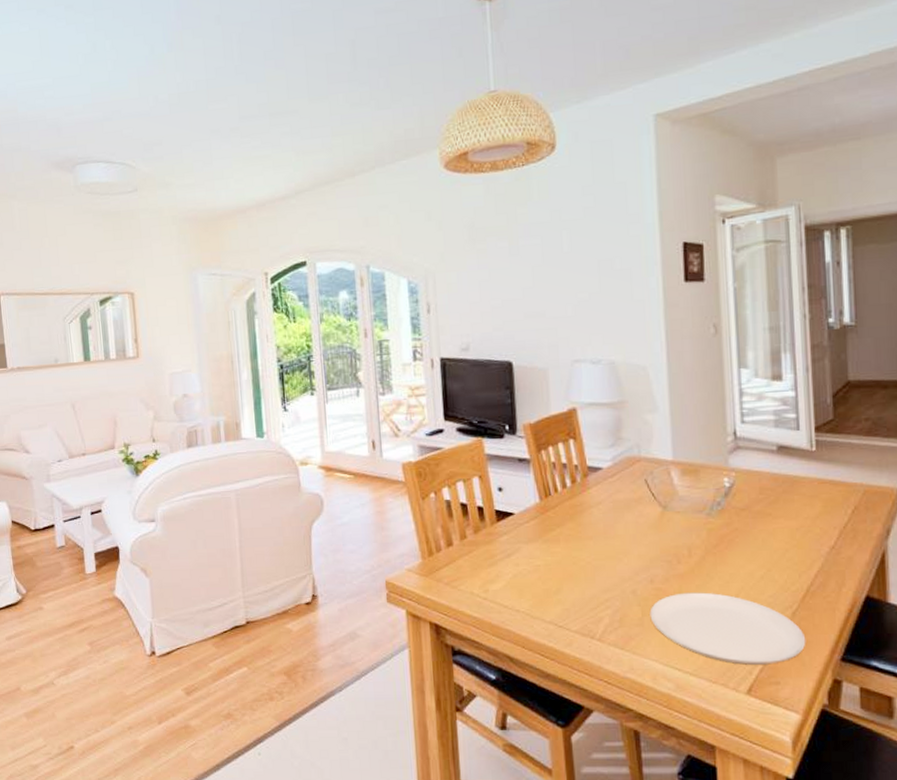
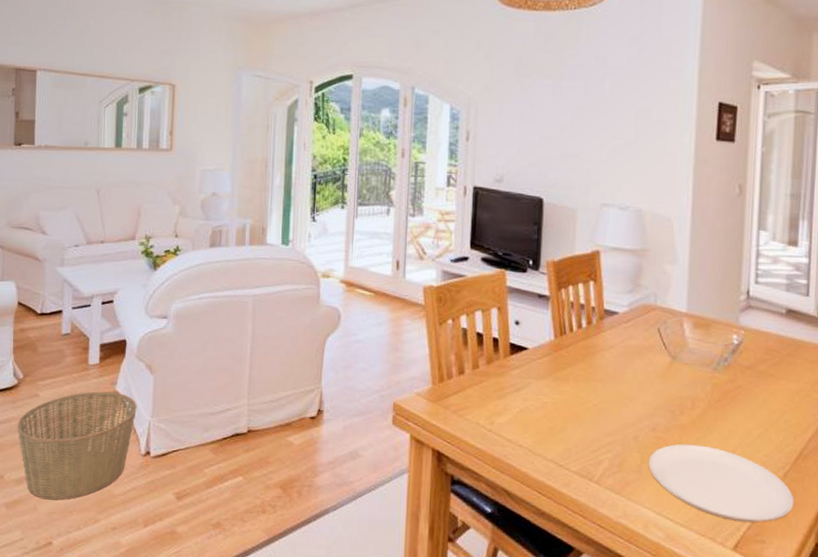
basket: none [26,597,138,706] -> present [17,391,137,501]

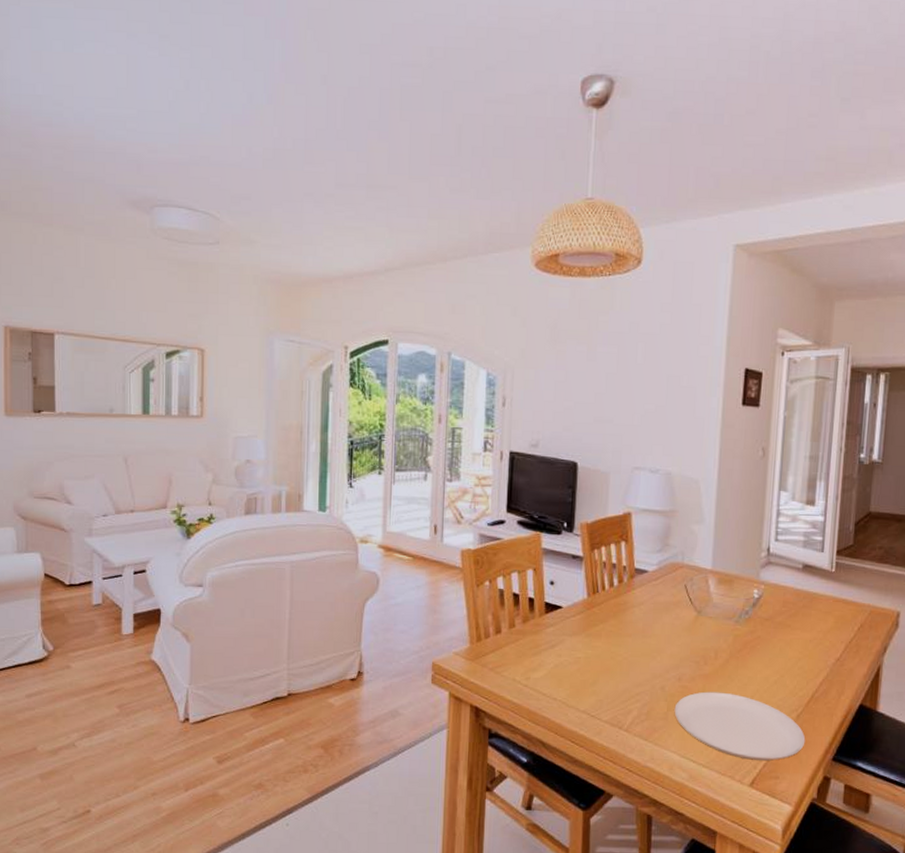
basket: present [17,391,137,501] -> none [49,660,174,770]

